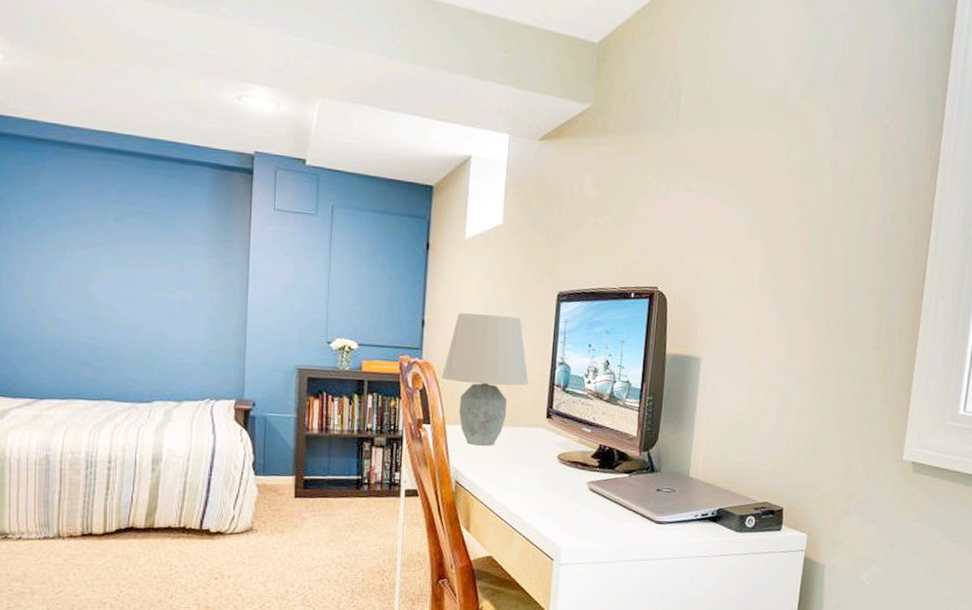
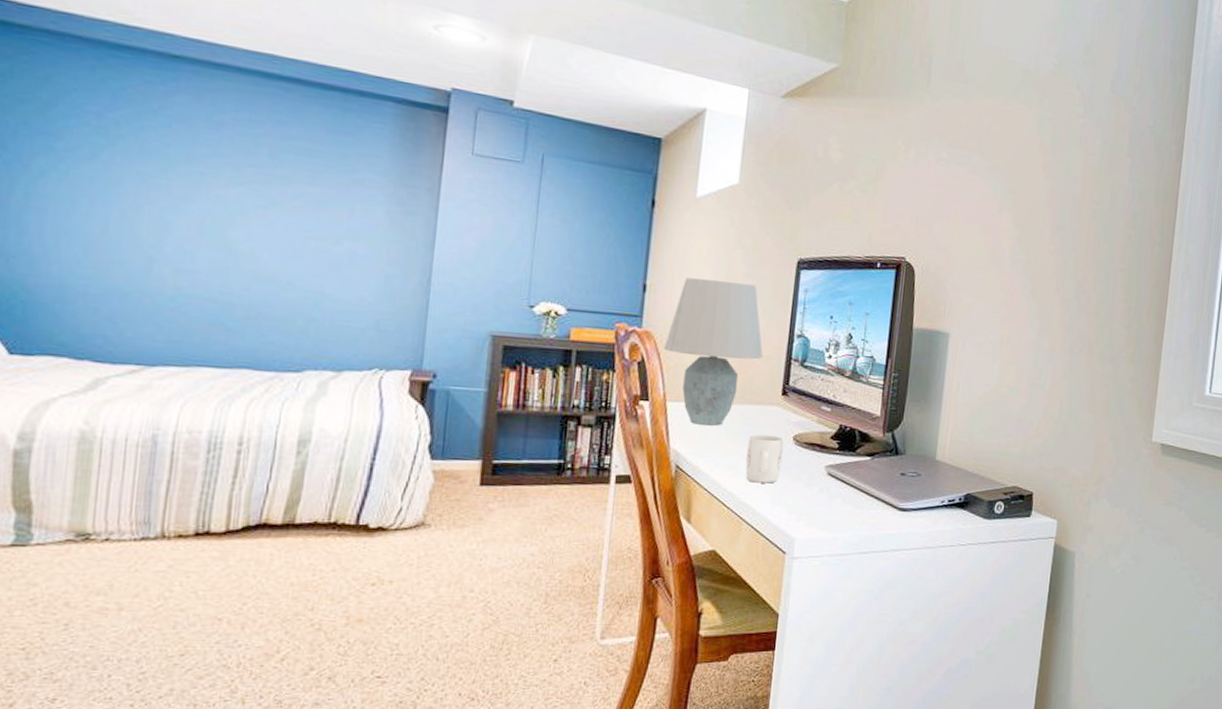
mug: none [516,453,549,498] -> present [745,434,784,484]

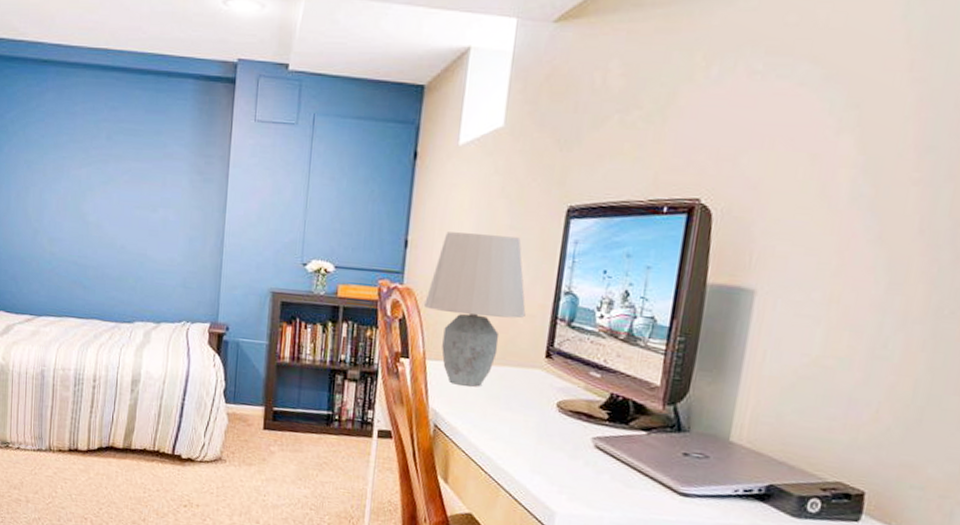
mug: present [745,434,784,484] -> none [504,398,546,451]

